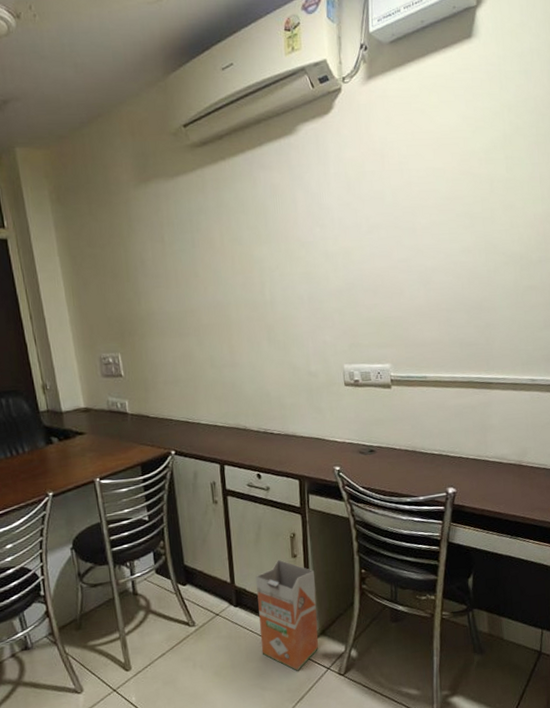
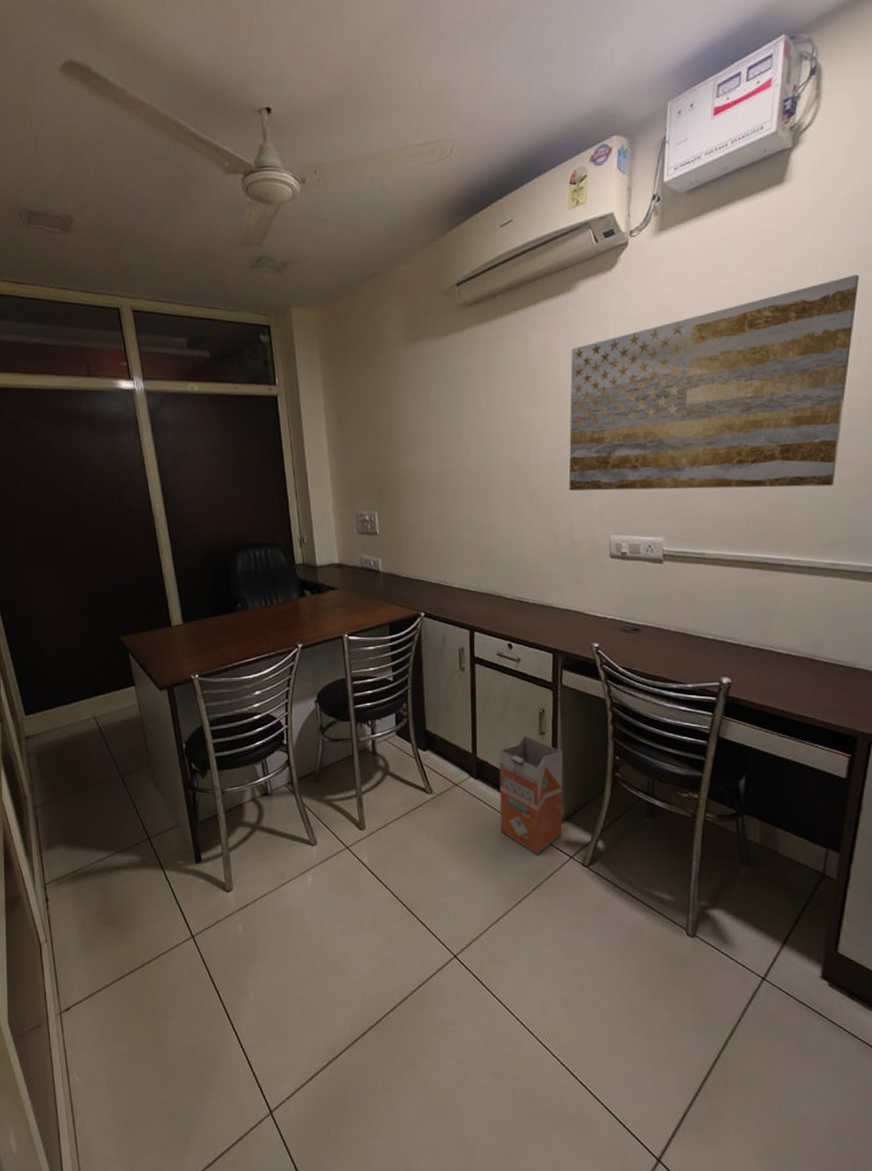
wall art: none [296,122,538,324] -> present [568,274,859,491]

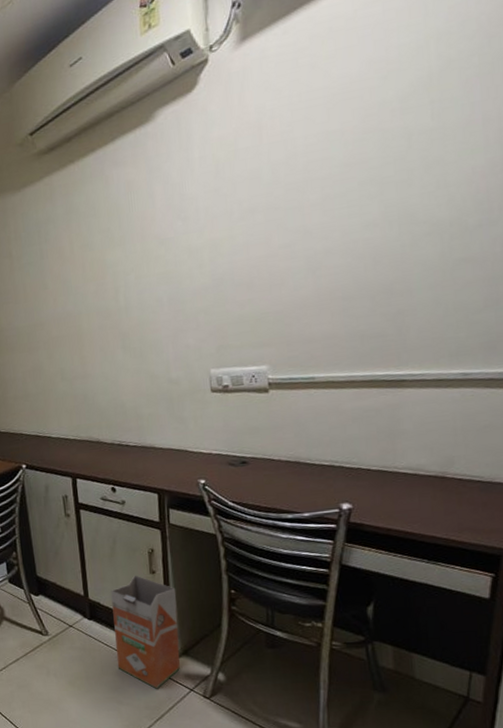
wall art: present [568,274,859,491] -> none [154,48,481,329]

